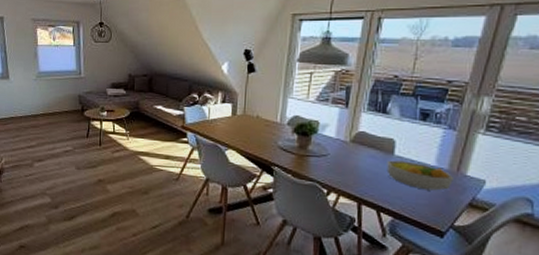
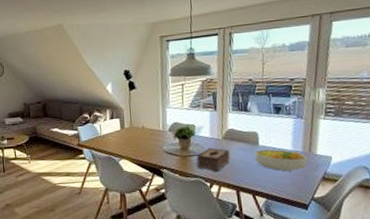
tissue box: none [314,149,356,178] -> present [196,147,230,172]

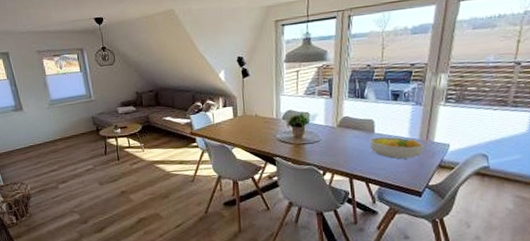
tissue box: present [196,147,230,172] -> none [310,135,344,160]

